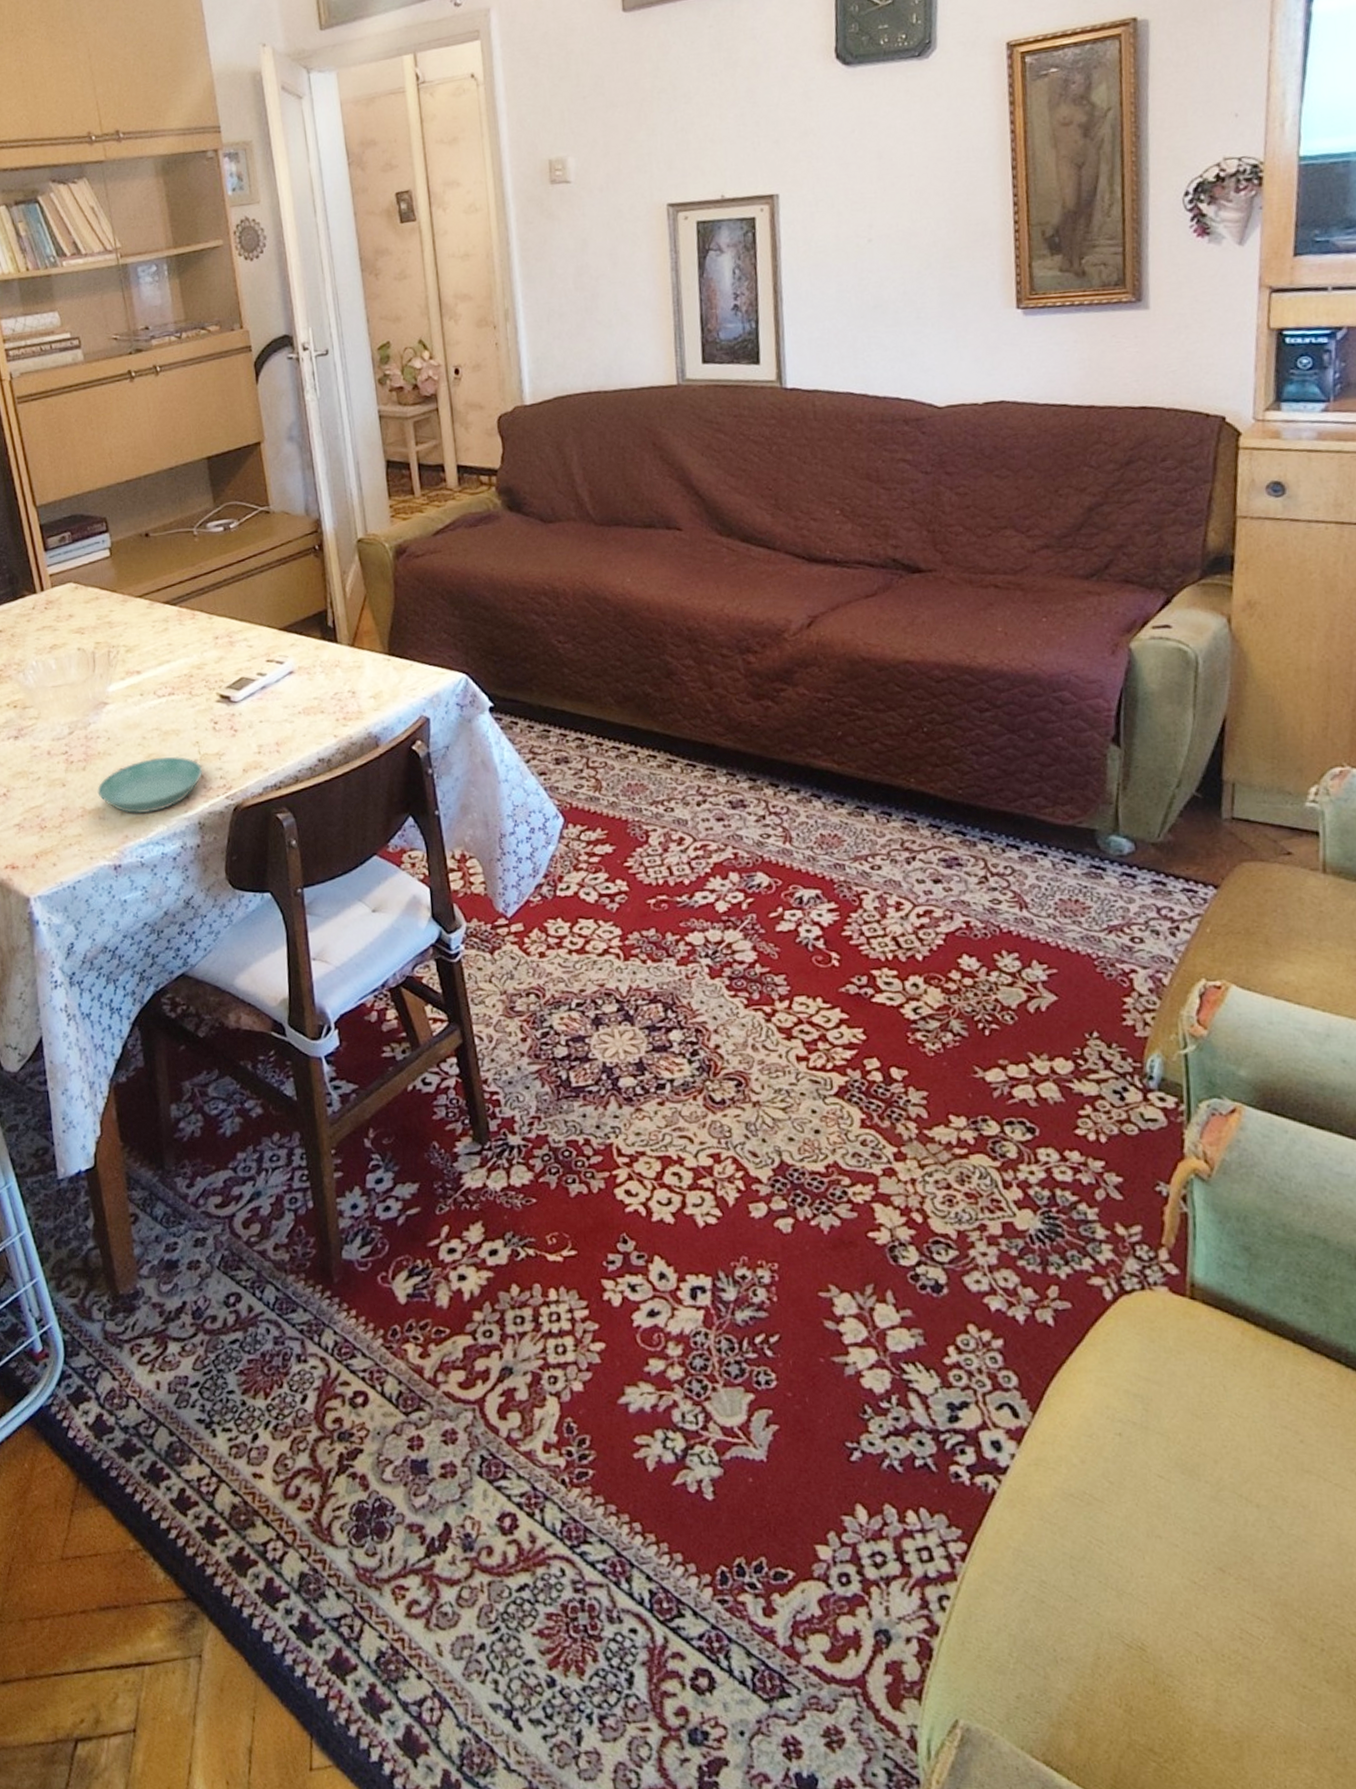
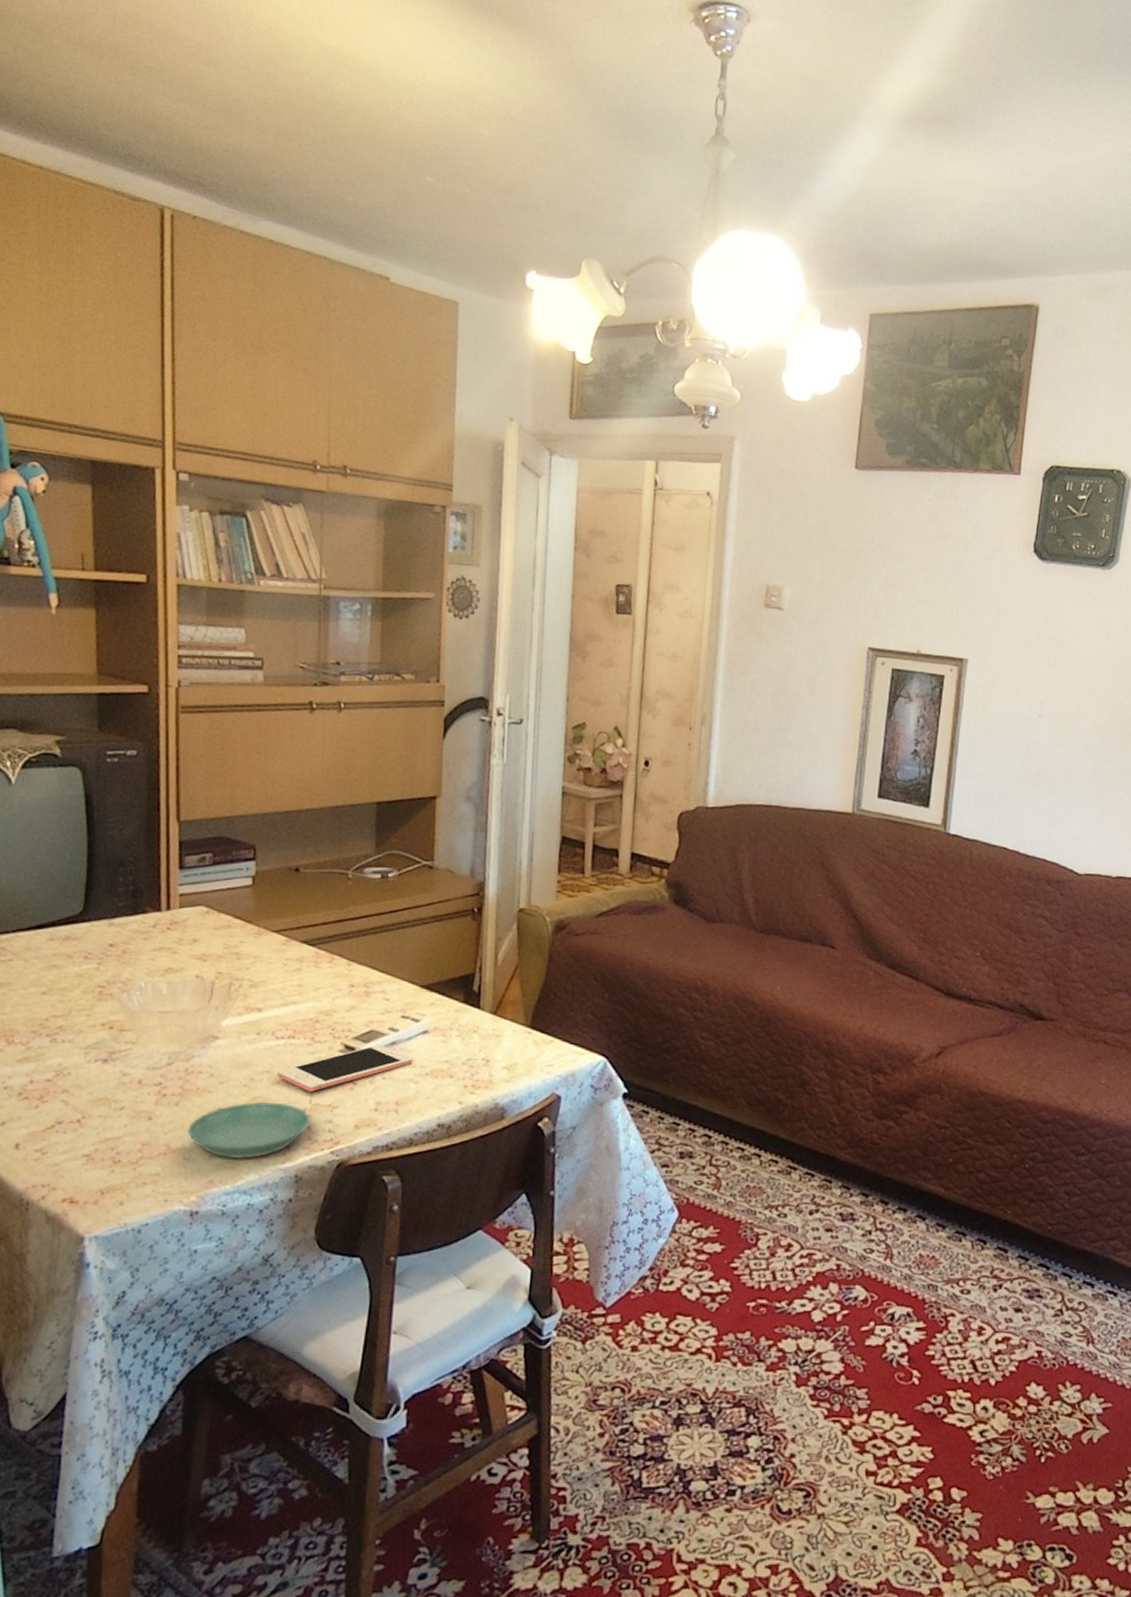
cell phone: none [165,690,284,743] -> present [277,1044,412,1092]

